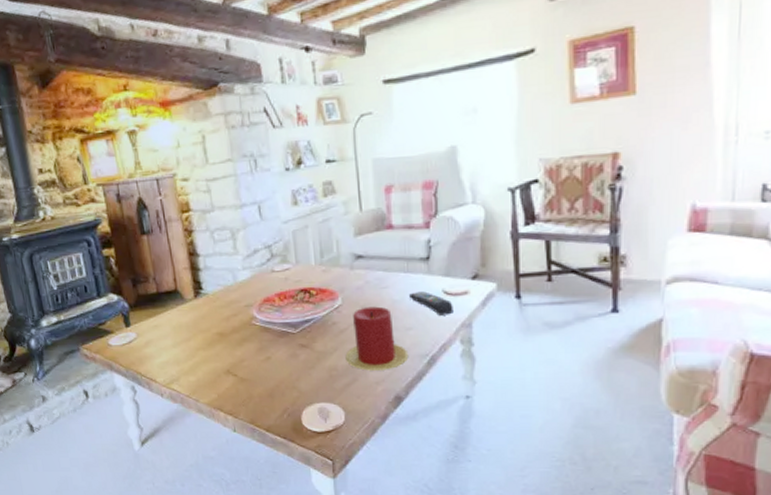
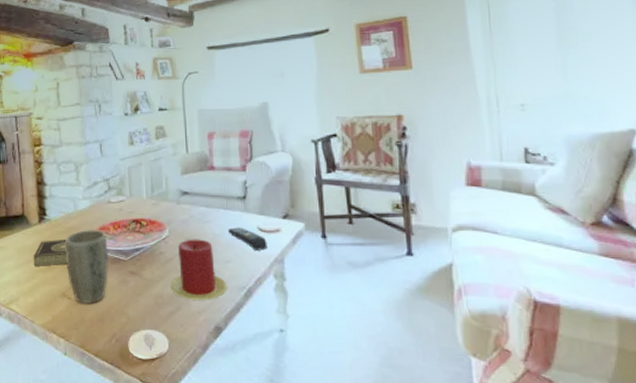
book: none [191,313,231,344] -> present [33,239,68,266]
plant pot: none [226,301,276,380] -> present [65,229,108,304]

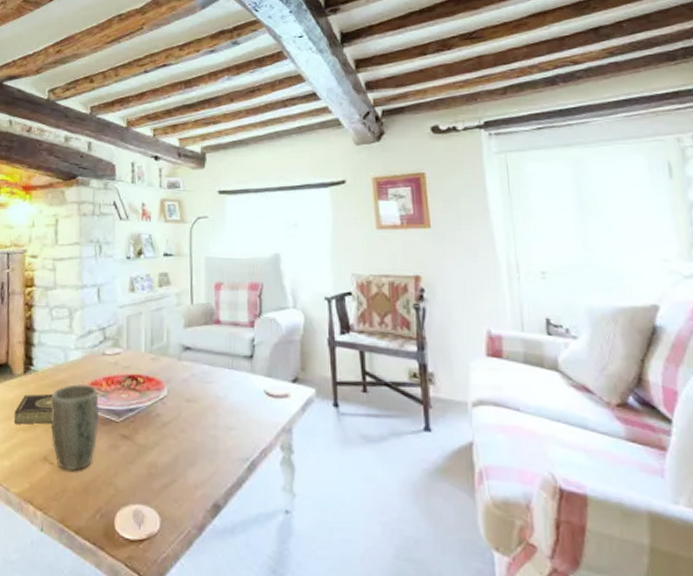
candle: present [170,239,228,300] -> none [166,400,229,473]
remote control: present [228,227,267,250] -> none [233,390,274,418]

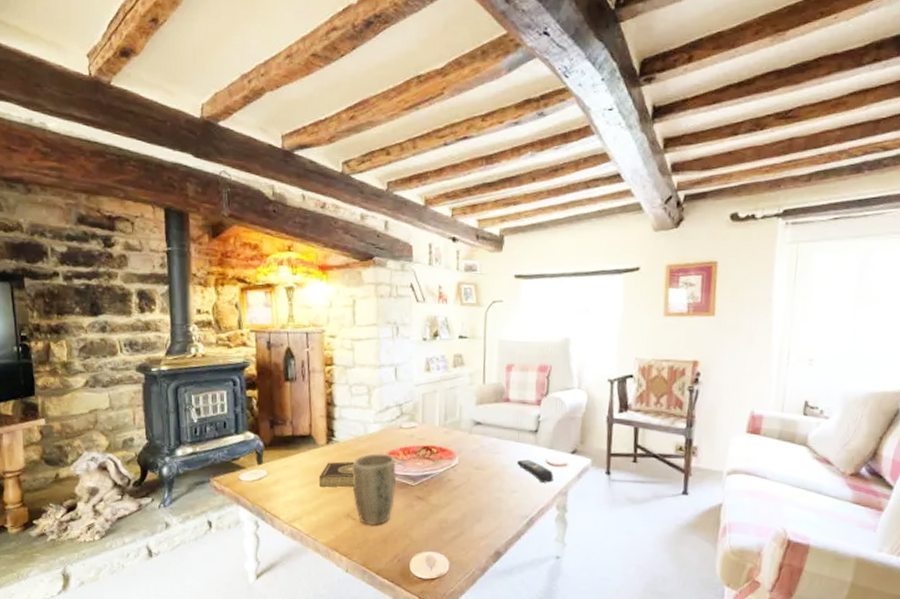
remote control: none [233,390,274,418] -> present [517,459,554,483]

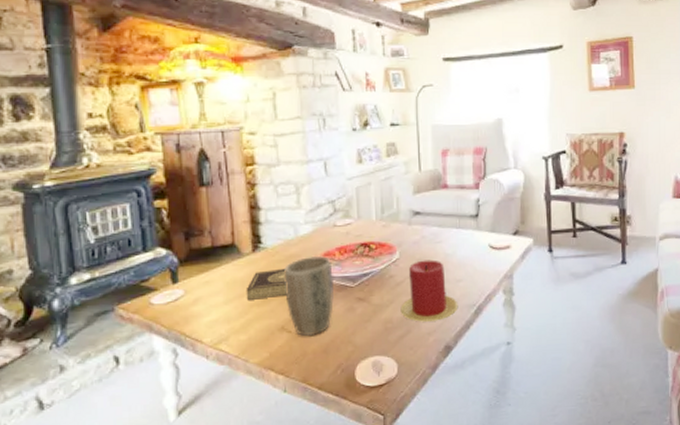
candle: none [455,468,511,527] -> present [400,259,458,322]
remote control: present [517,459,554,483] -> none [460,246,498,268]

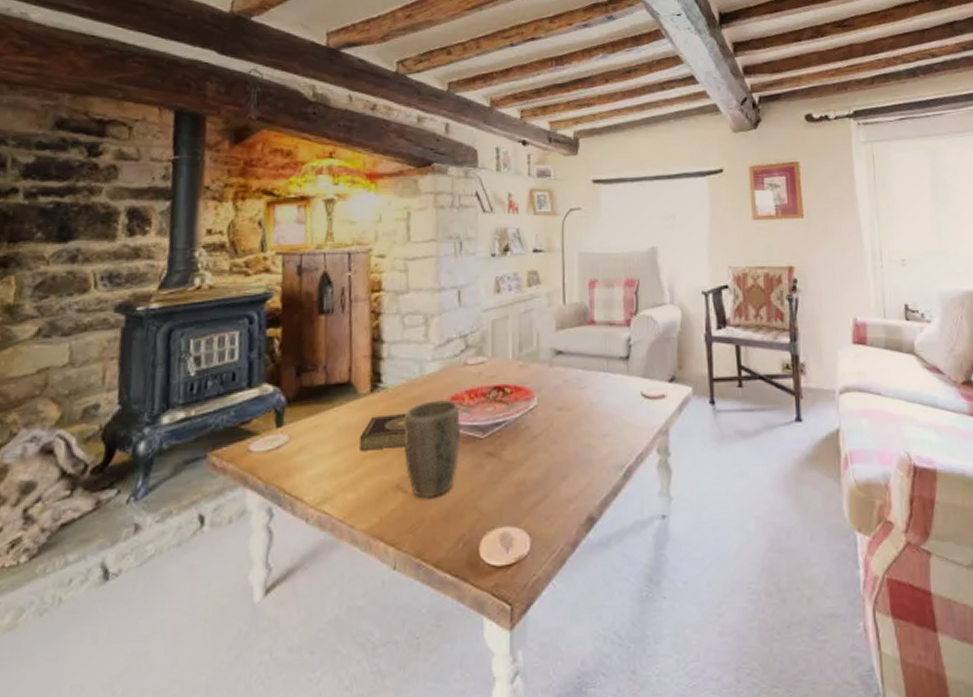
candle: present [400,259,458,322] -> none [536,408,605,485]

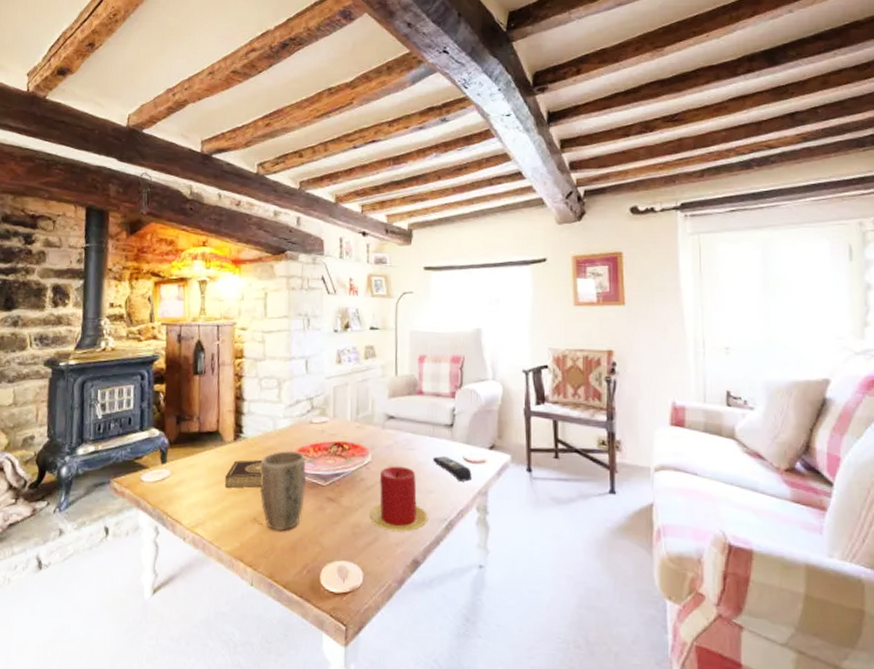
candle: none [536,408,605,485] -> present [369,466,429,532]
remote control: none [608,393,651,421] -> present [433,456,472,482]

